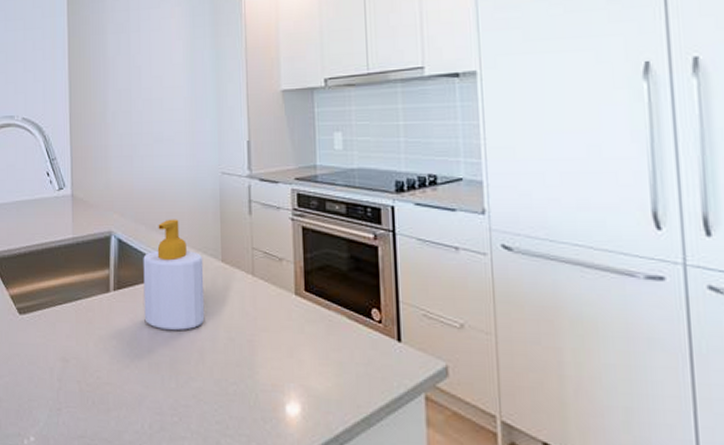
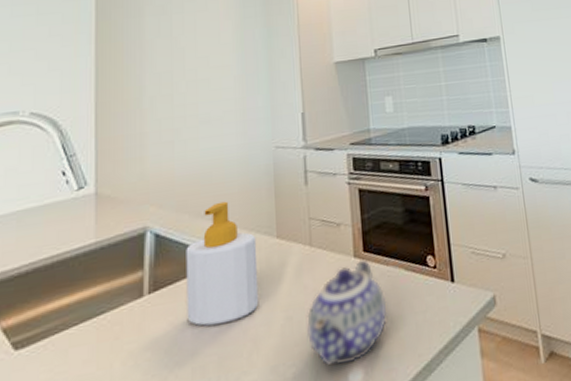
teapot: none [248,299,327,396] -> present [307,260,388,366]

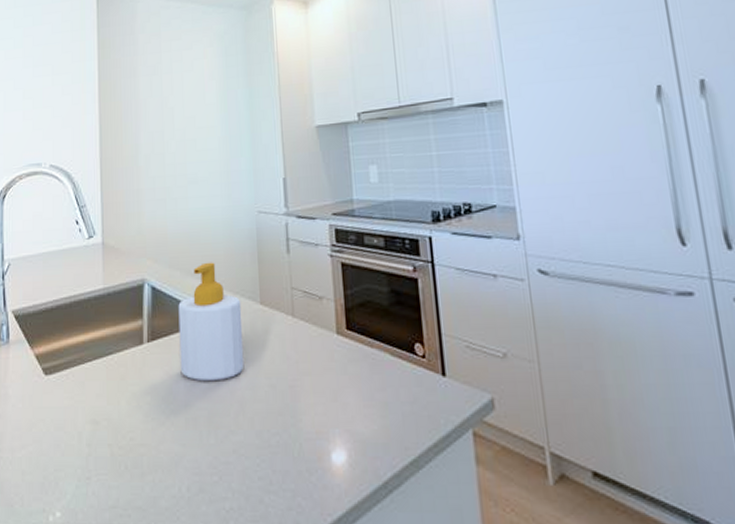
teapot: present [307,260,388,366] -> none [290,338,372,443]

